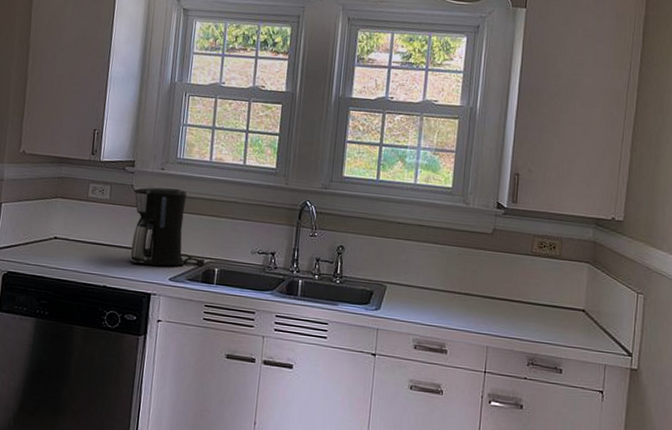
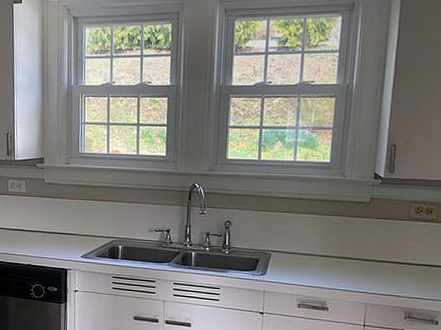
coffee maker: present [128,187,205,267] -> none [45,179,110,247]

